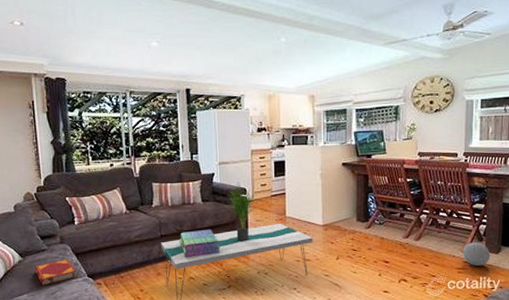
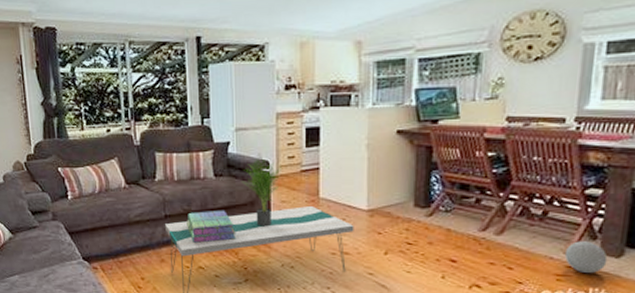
hardback book: present [34,259,77,286] -> none [26,238,71,267]

